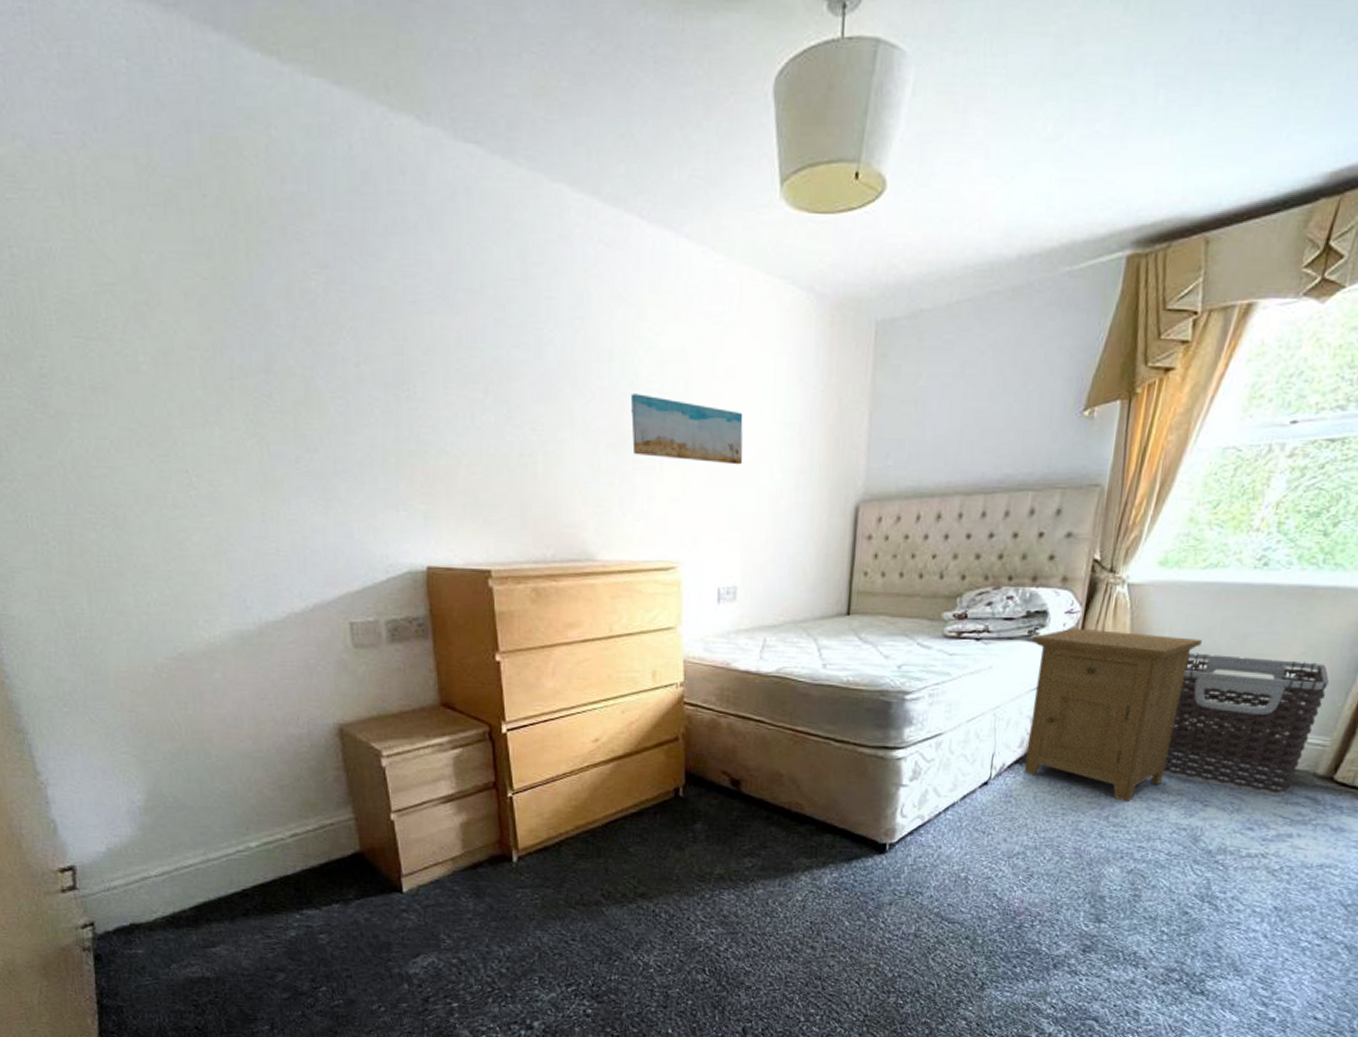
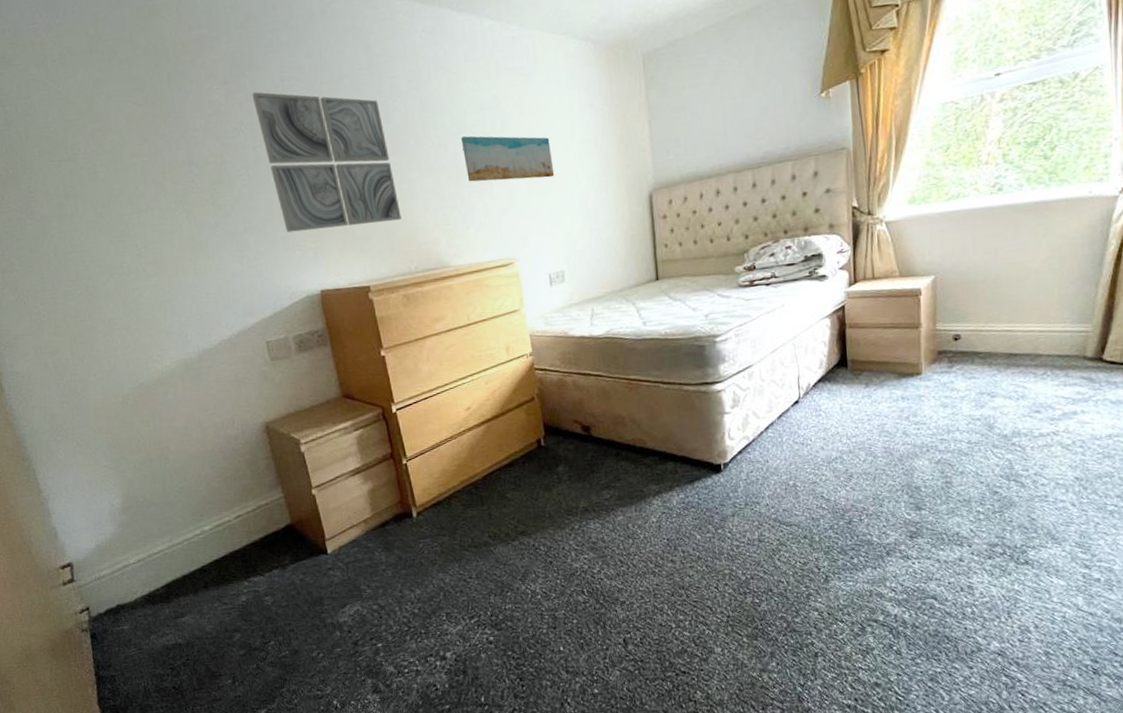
wall art: none [360,287,541,491] -> present [252,92,402,233]
nightstand: present [1024,627,1202,803] -> none [813,258,959,403]
clothes hamper: present [1162,652,1329,797] -> none [948,263,1078,381]

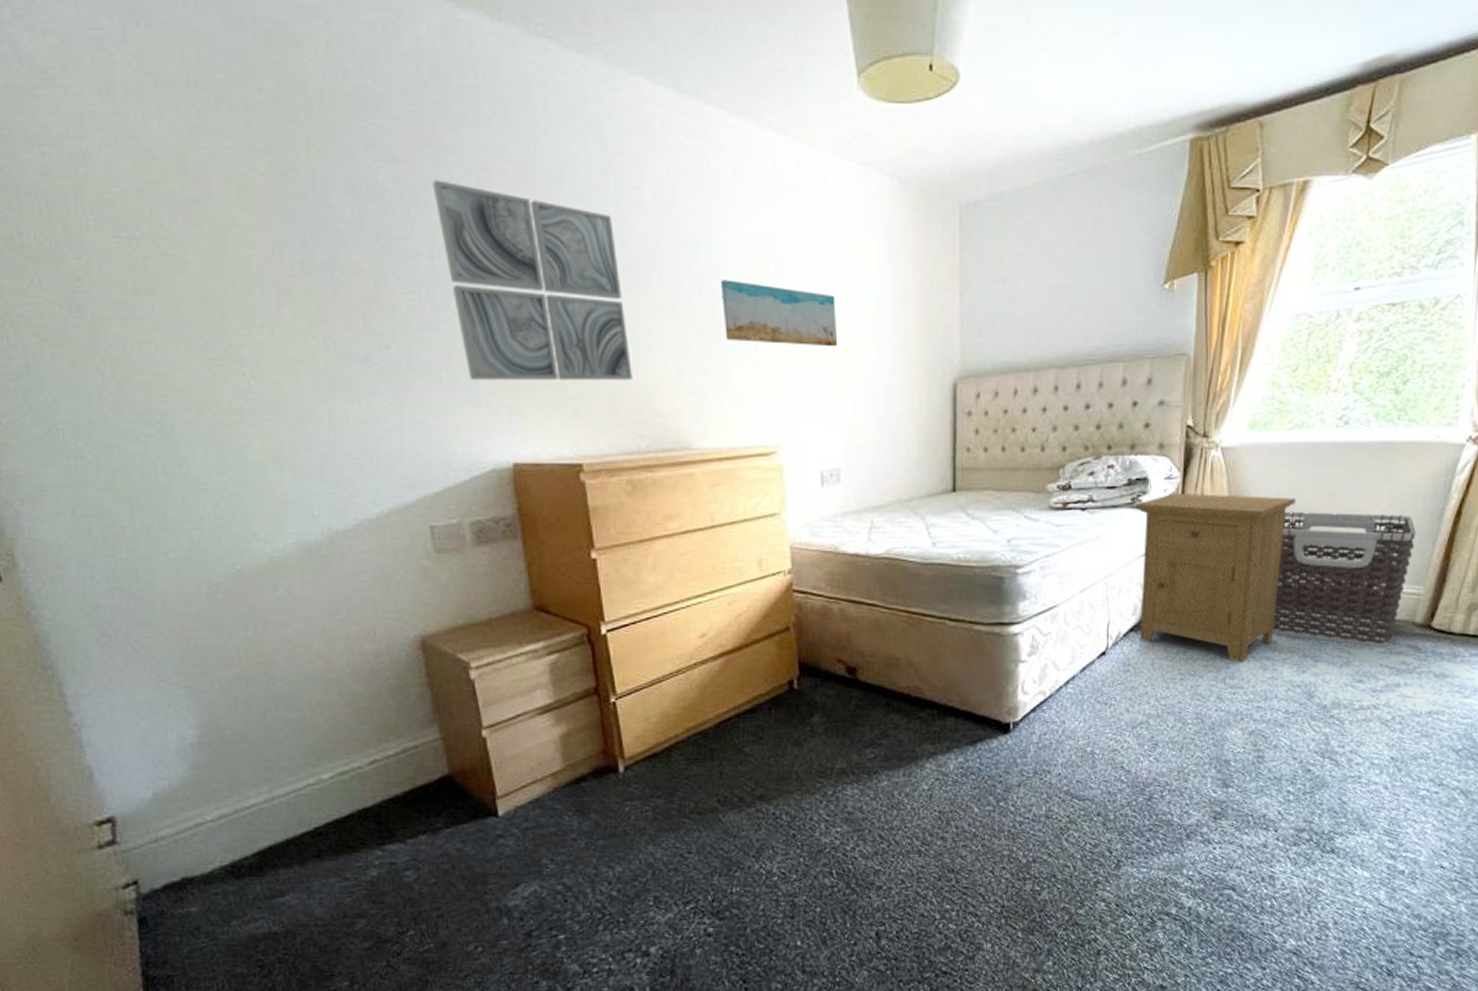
nightstand: none [813,258,959,403] -> present [1135,492,1296,663]
clothes hamper: none [948,263,1078,381] -> present [1272,511,1416,648]

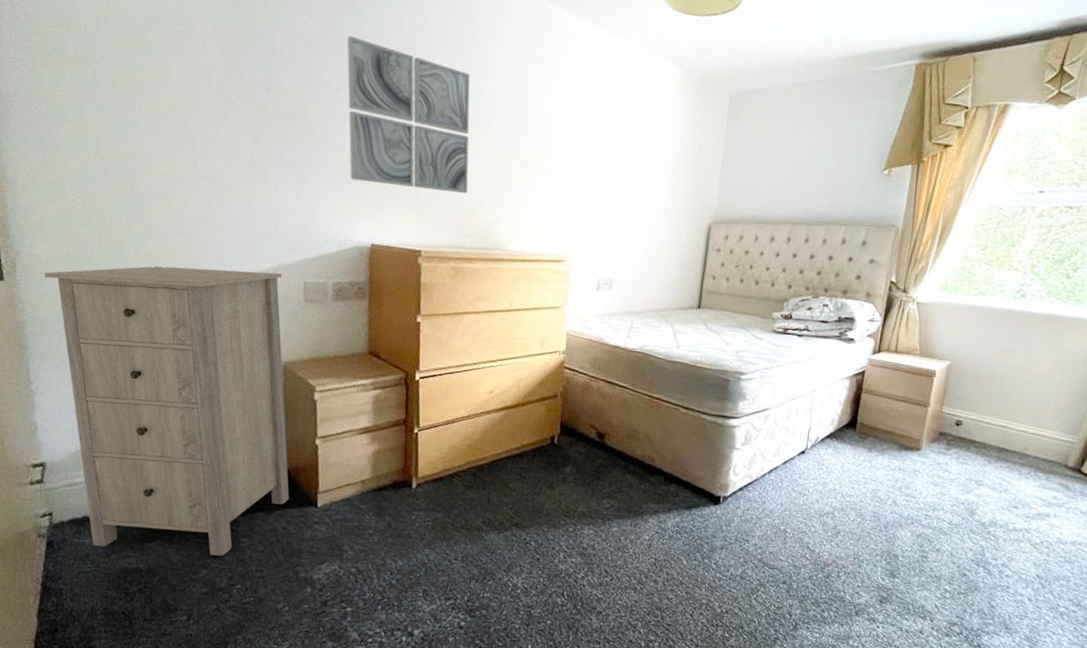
storage cabinet: none [59,520,459,914] -> present [44,265,290,557]
wall art: present [720,280,838,347] -> none [540,129,627,188]
nightstand: present [1135,492,1296,663] -> none [834,332,975,477]
clothes hamper: present [1272,511,1416,648] -> none [945,359,1075,483]

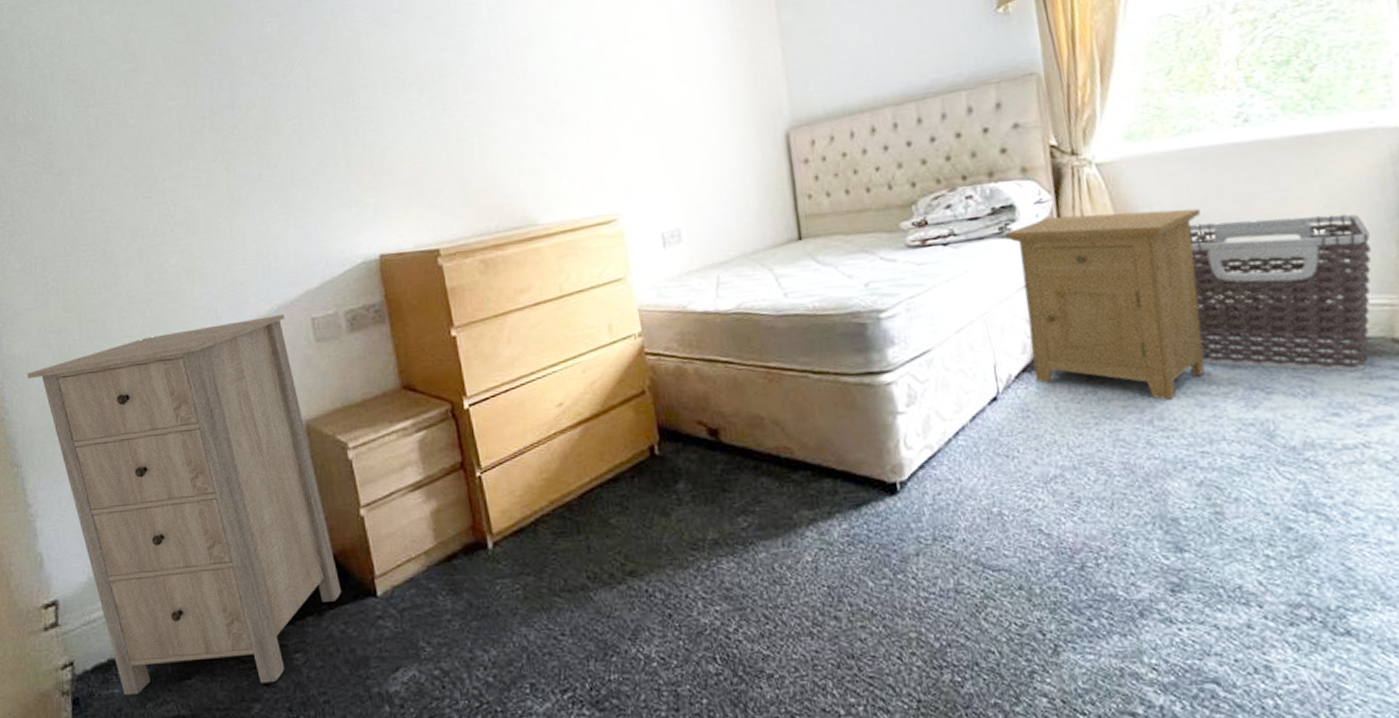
wall art: present [347,36,470,194] -> none [308,24,480,186]
nightstand: none [834,332,975,477] -> present [1004,208,1205,401]
clothes hamper: none [945,359,1075,483] -> present [1188,214,1371,372]

